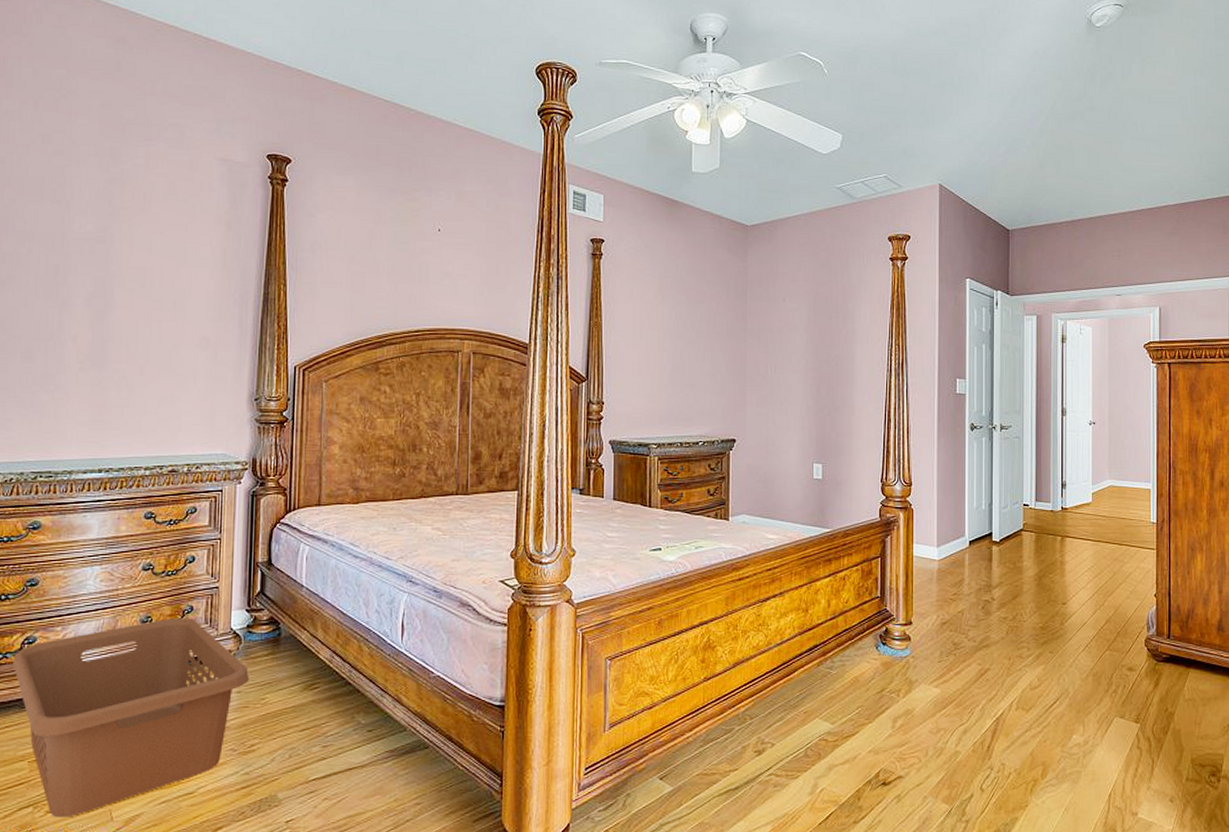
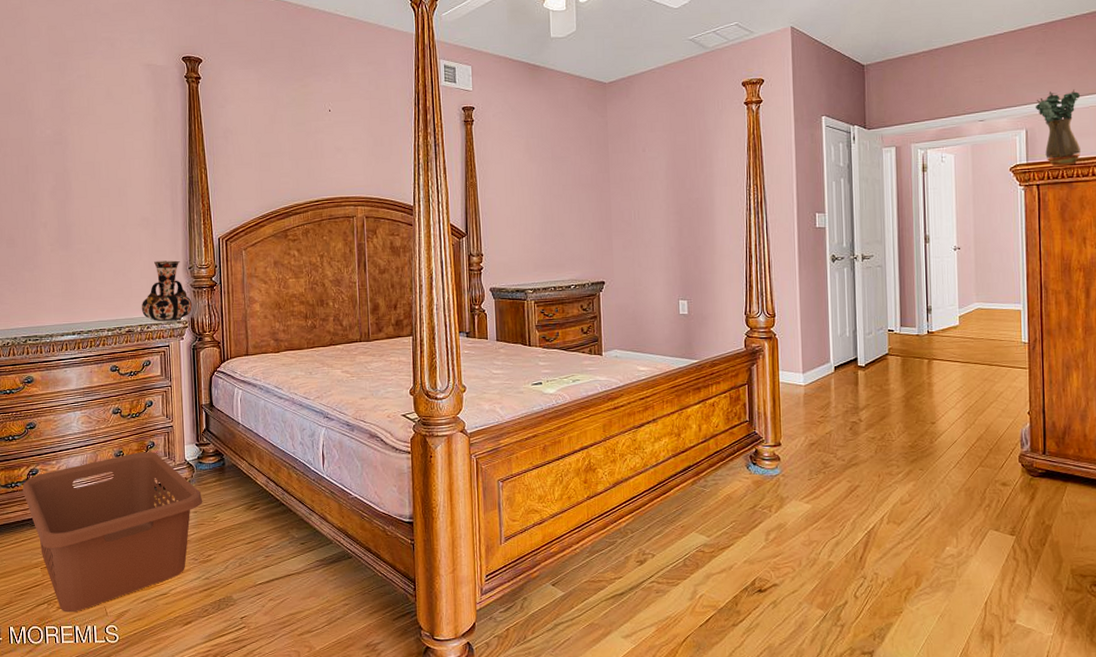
decorative vase: none [190,389,256,462] -> present [141,260,193,322]
vase: none [1168,270,1210,347] -> present [1035,89,1082,167]

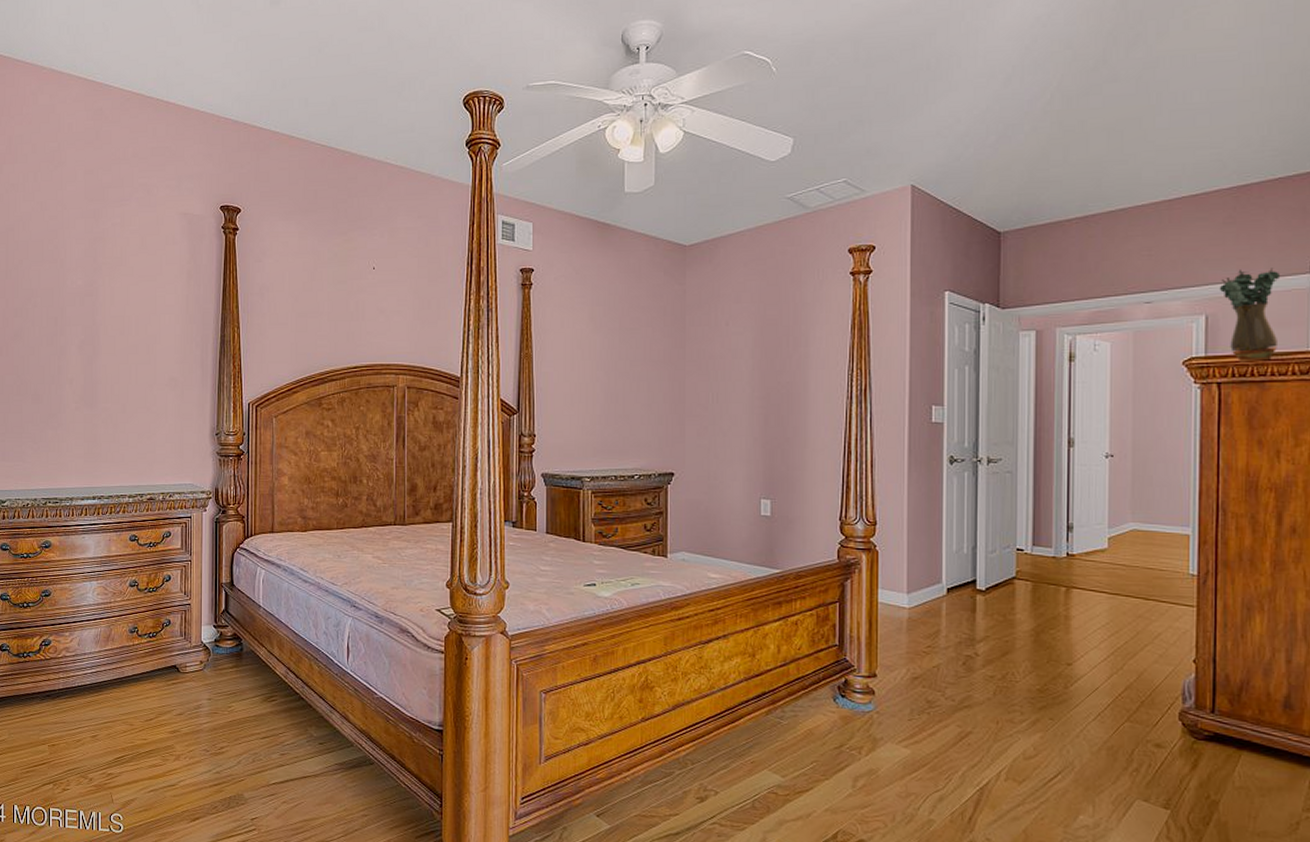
laundry basket: present [22,452,203,612] -> none [34,629,218,796]
decorative vase: present [141,260,193,322] -> none [164,425,217,491]

